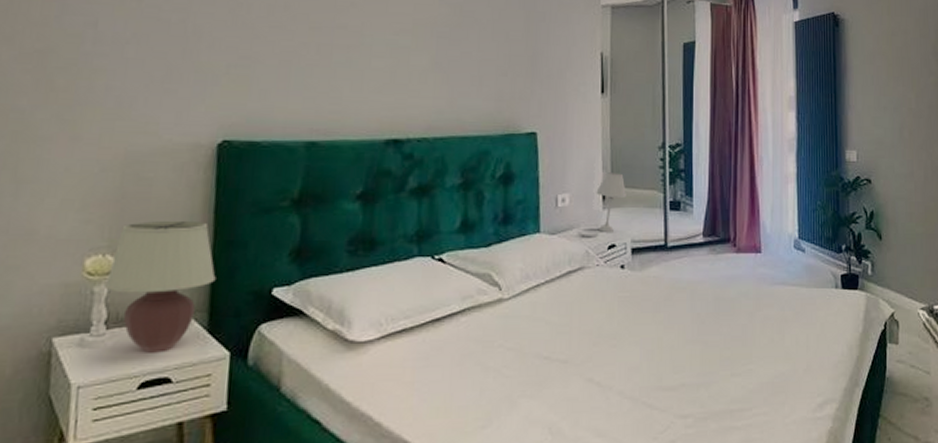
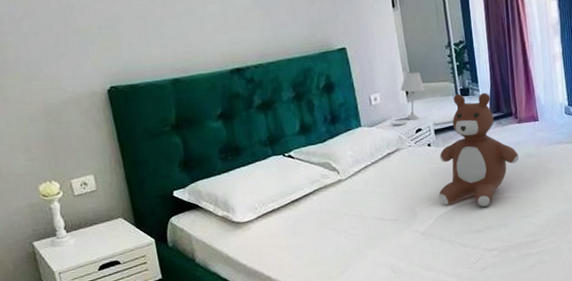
table lamp: present [103,221,216,353] -> none [56,149,132,246]
teddy bear: none [625,207,734,358] -> present [438,92,520,208]

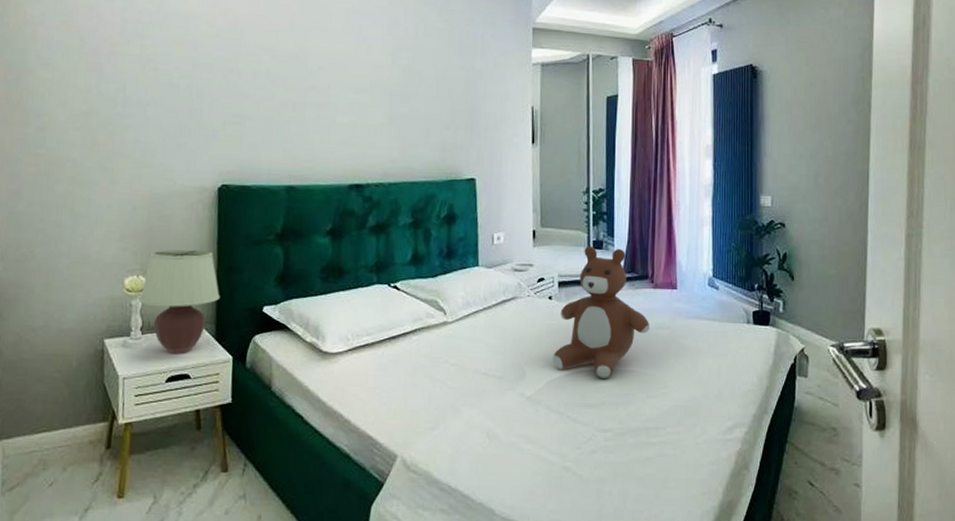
table lamp: none [56,149,132,246] -> present [138,250,220,354]
table lamp: present [400,71,425,121] -> none [527,213,554,268]

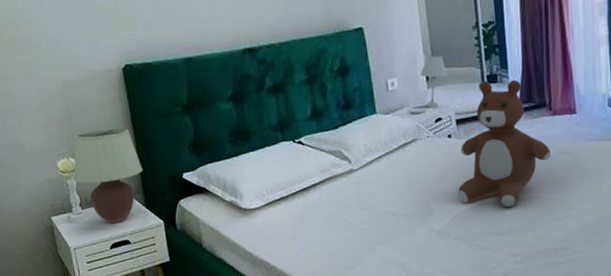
table lamp: none [527,213,554,268] -> present [420,54,447,109]

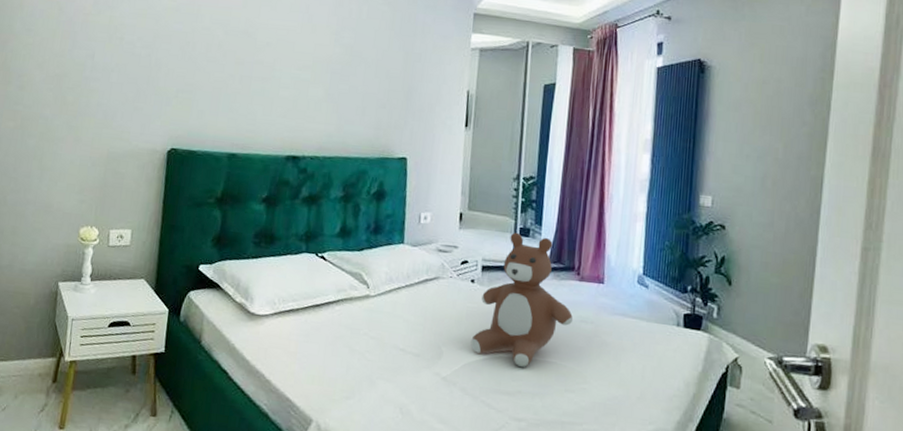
table lamp: present [73,128,143,224] -> none [90,205,162,302]
table lamp: present [420,54,447,109] -> none [453,196,481,251]

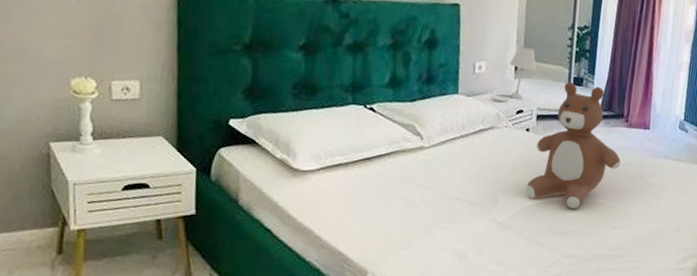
table lamp: none [453,196,481,251] -> present [509,45,536,101]

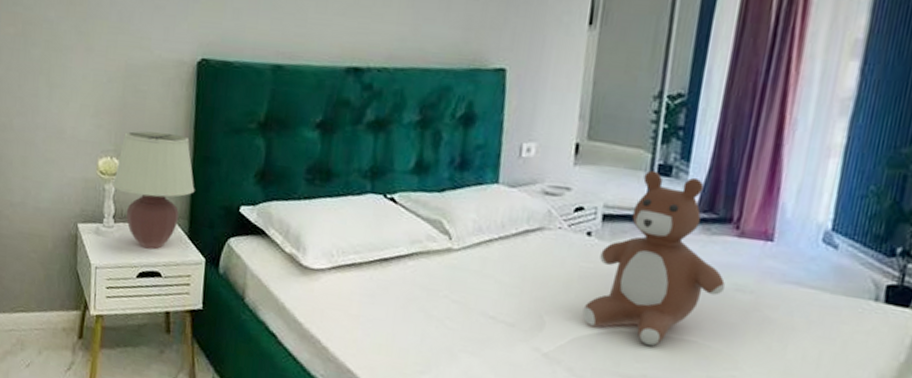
table lamp: none [88,52,181,163] -> present [112,131,195,249]
table lamp: present [509,45,536,101] -> none [565,121,605,194]

